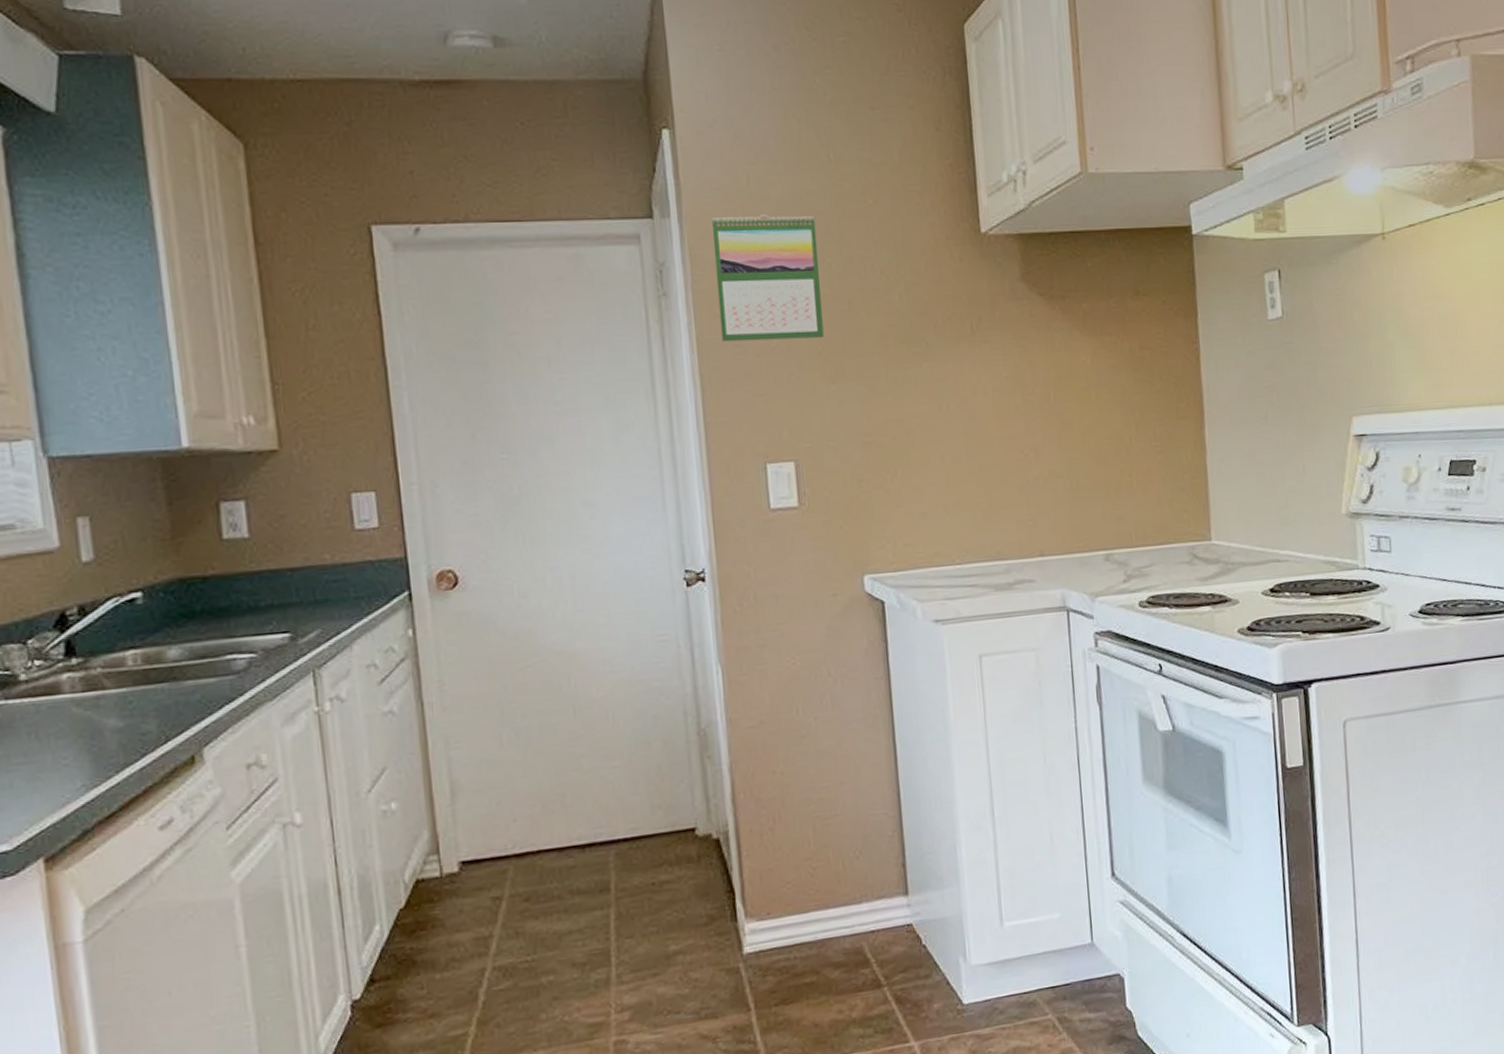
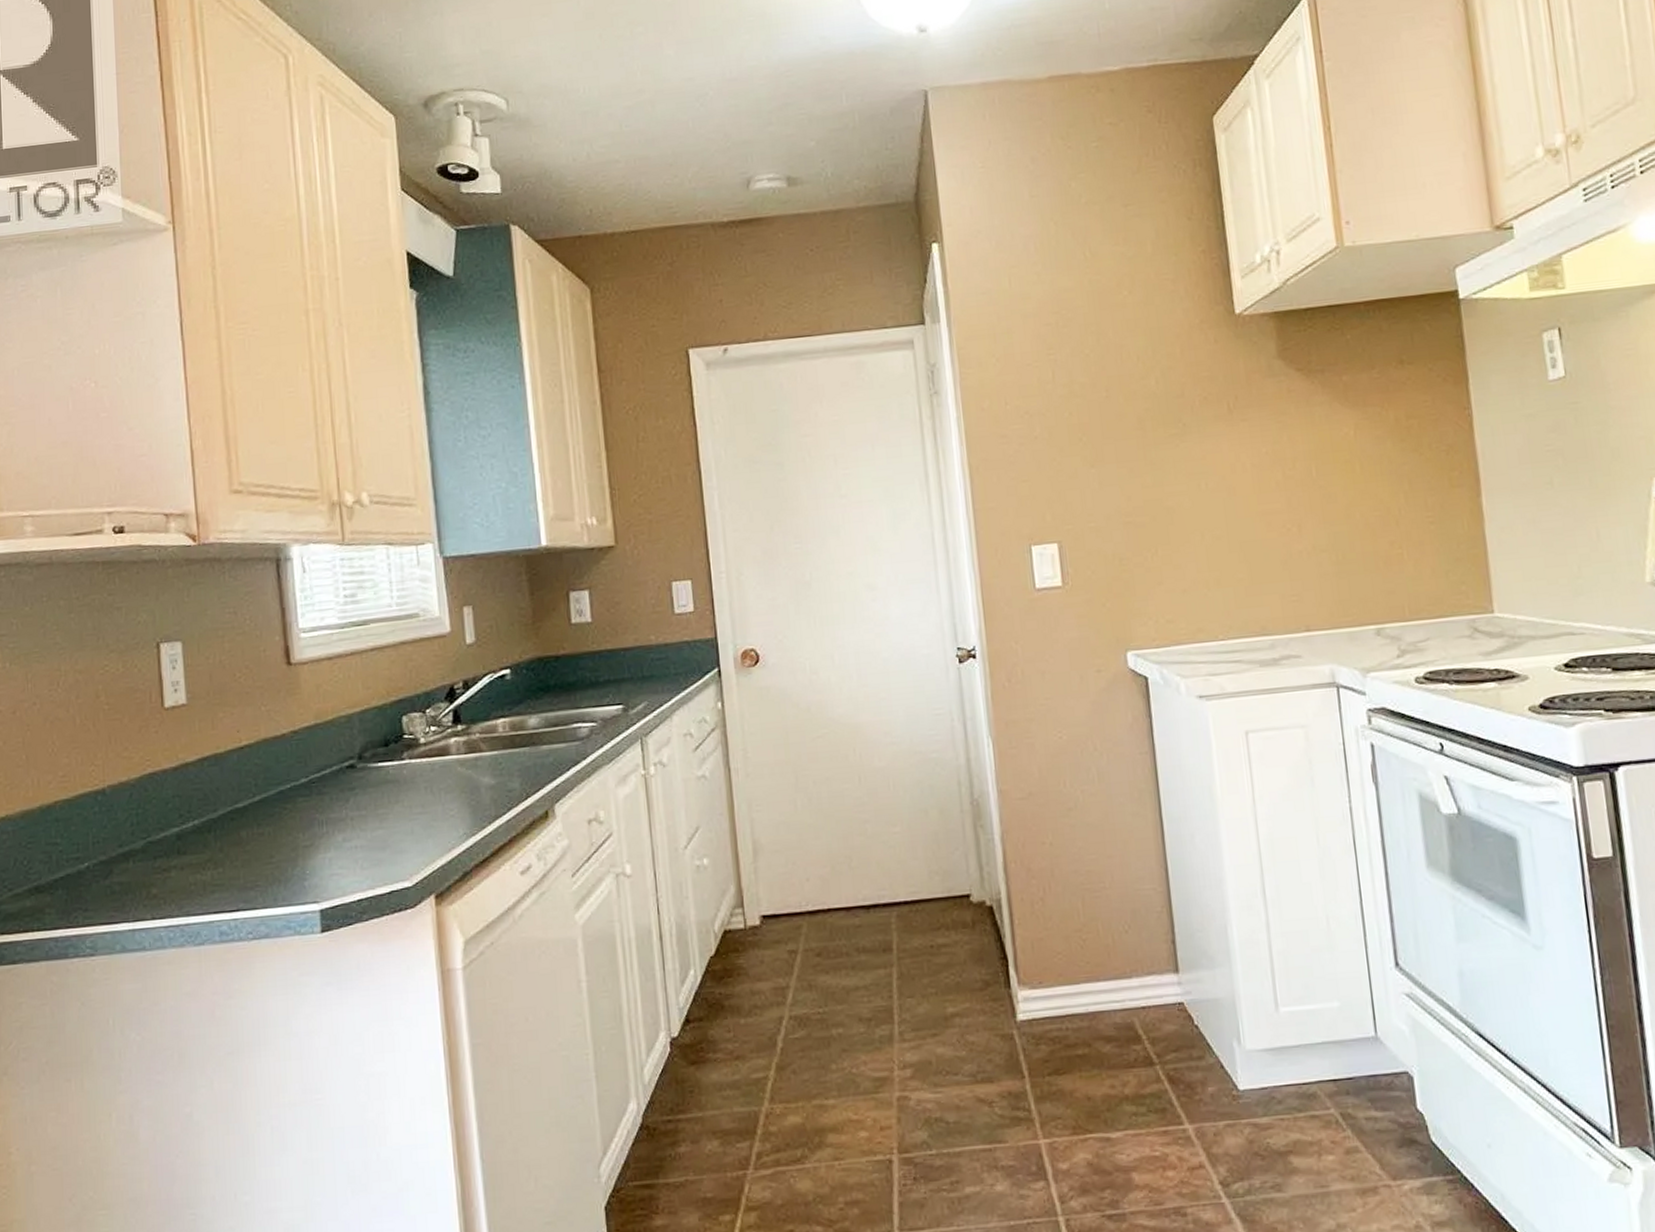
calendar: present [711,213,824,342] -> none [977,311,1084,434]

